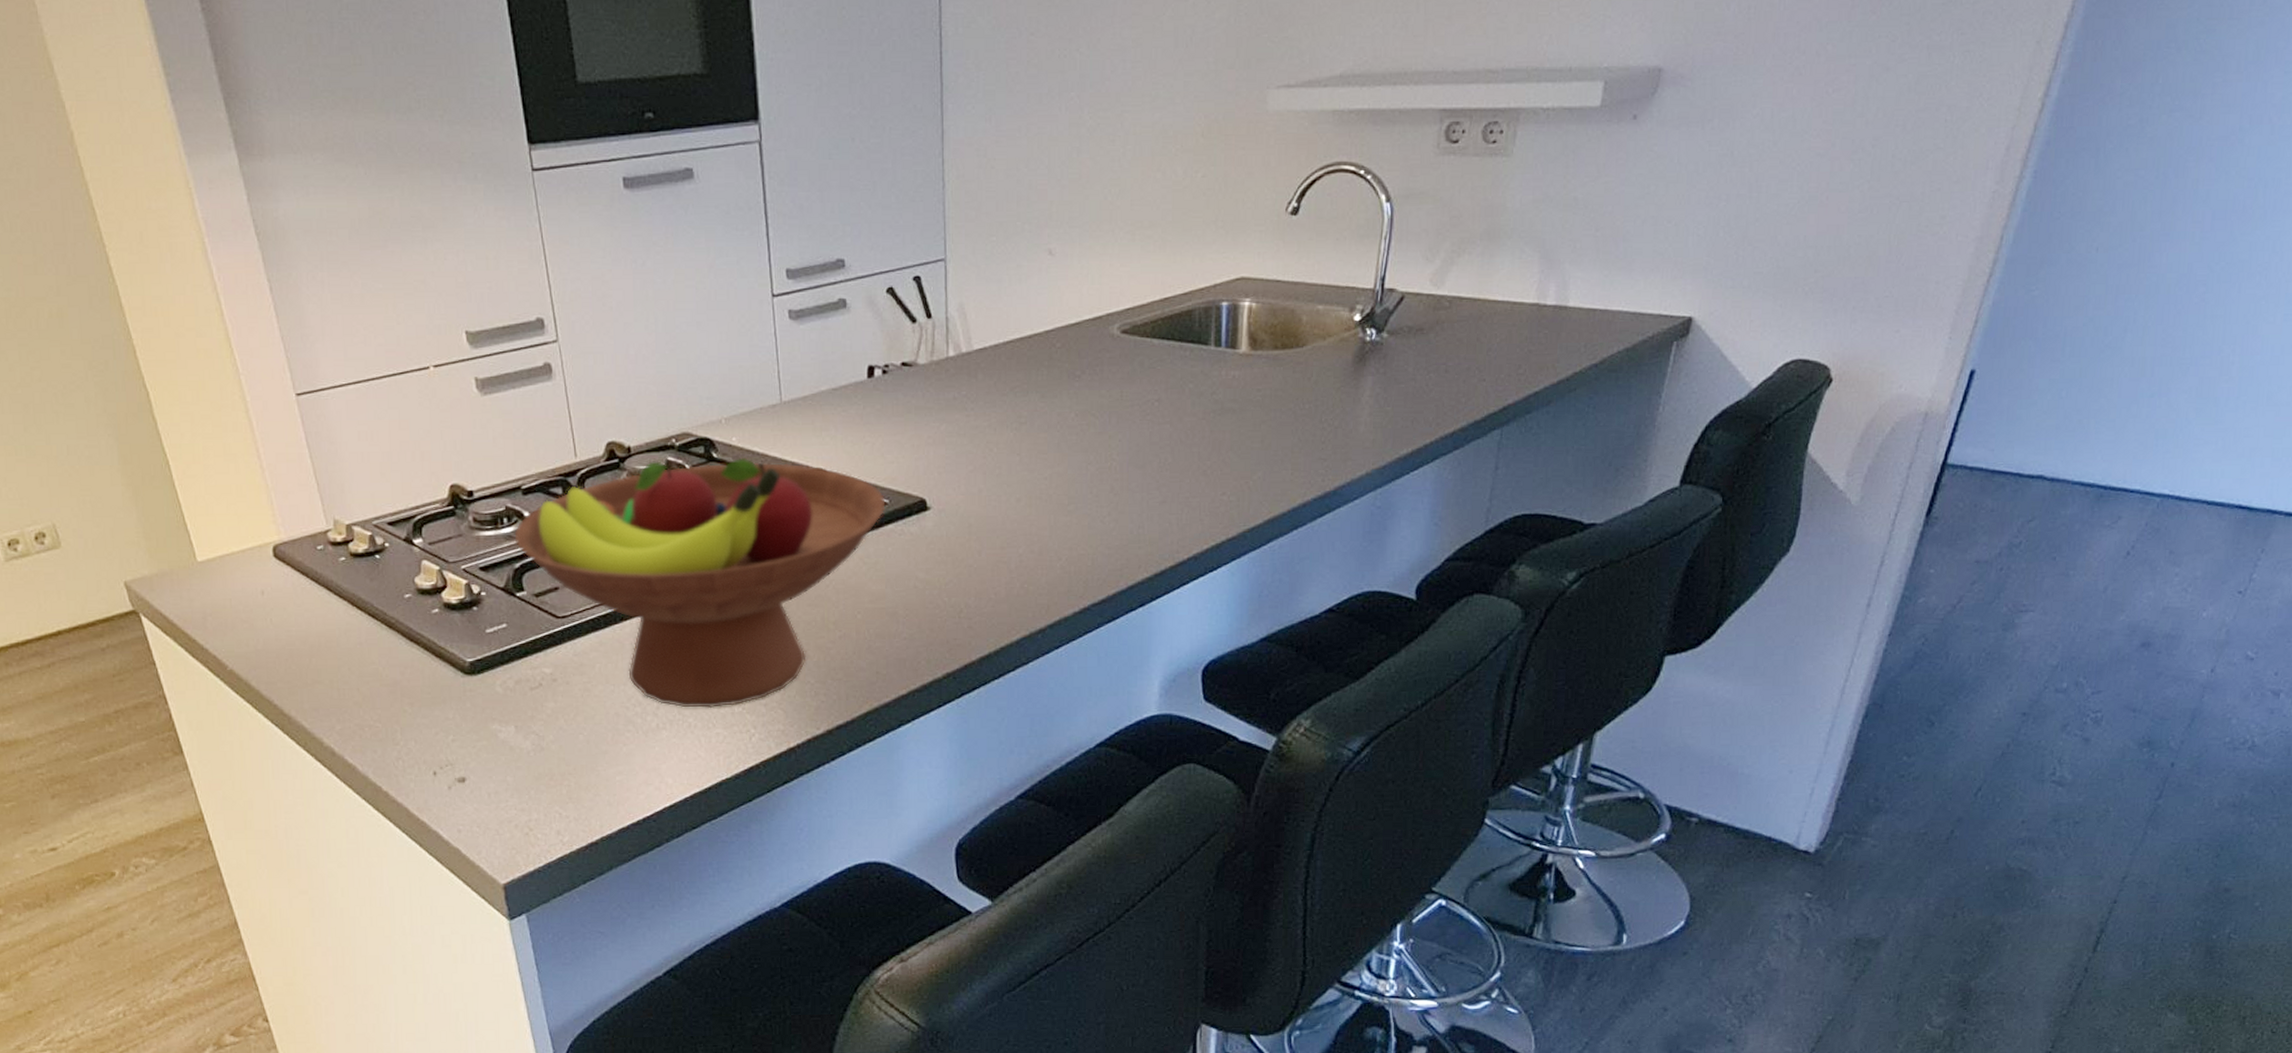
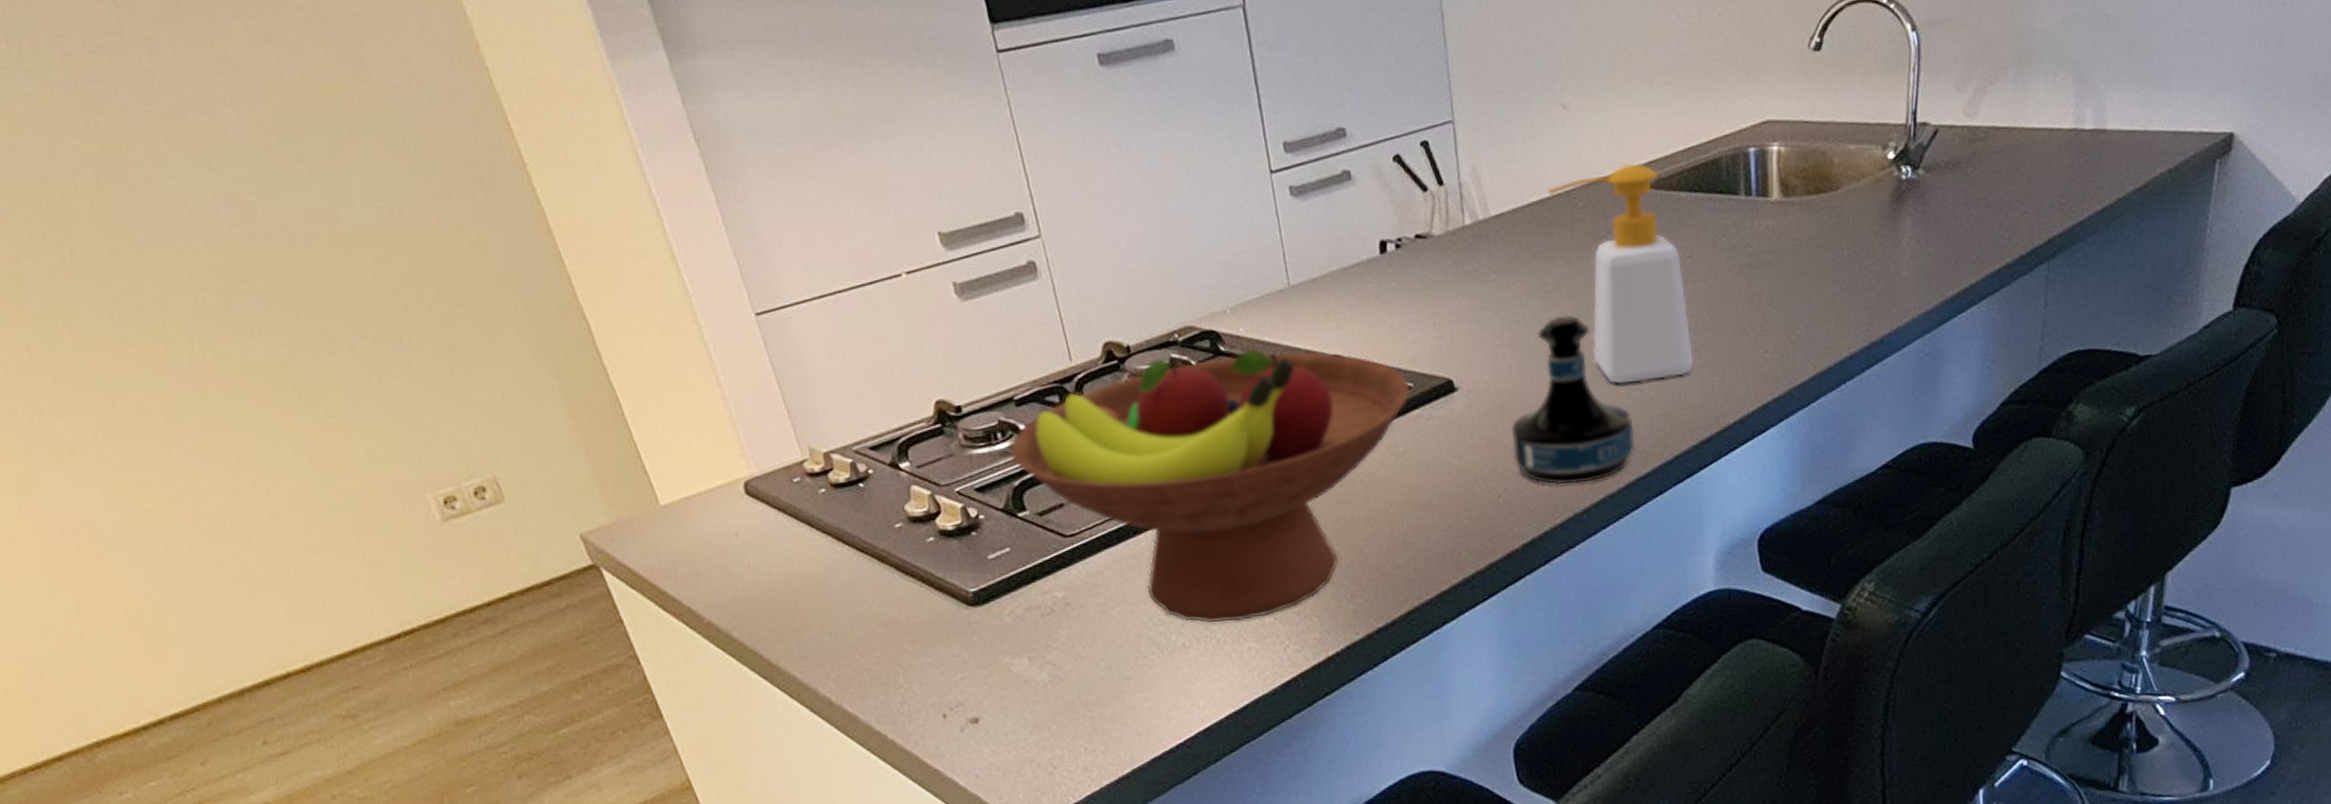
tequila bottle: none [976,447,1093,605] -> present [1510,315,1635,485]
soap bottle: none [1028,309,1154,514] -> present [1547,162,1694,384]

